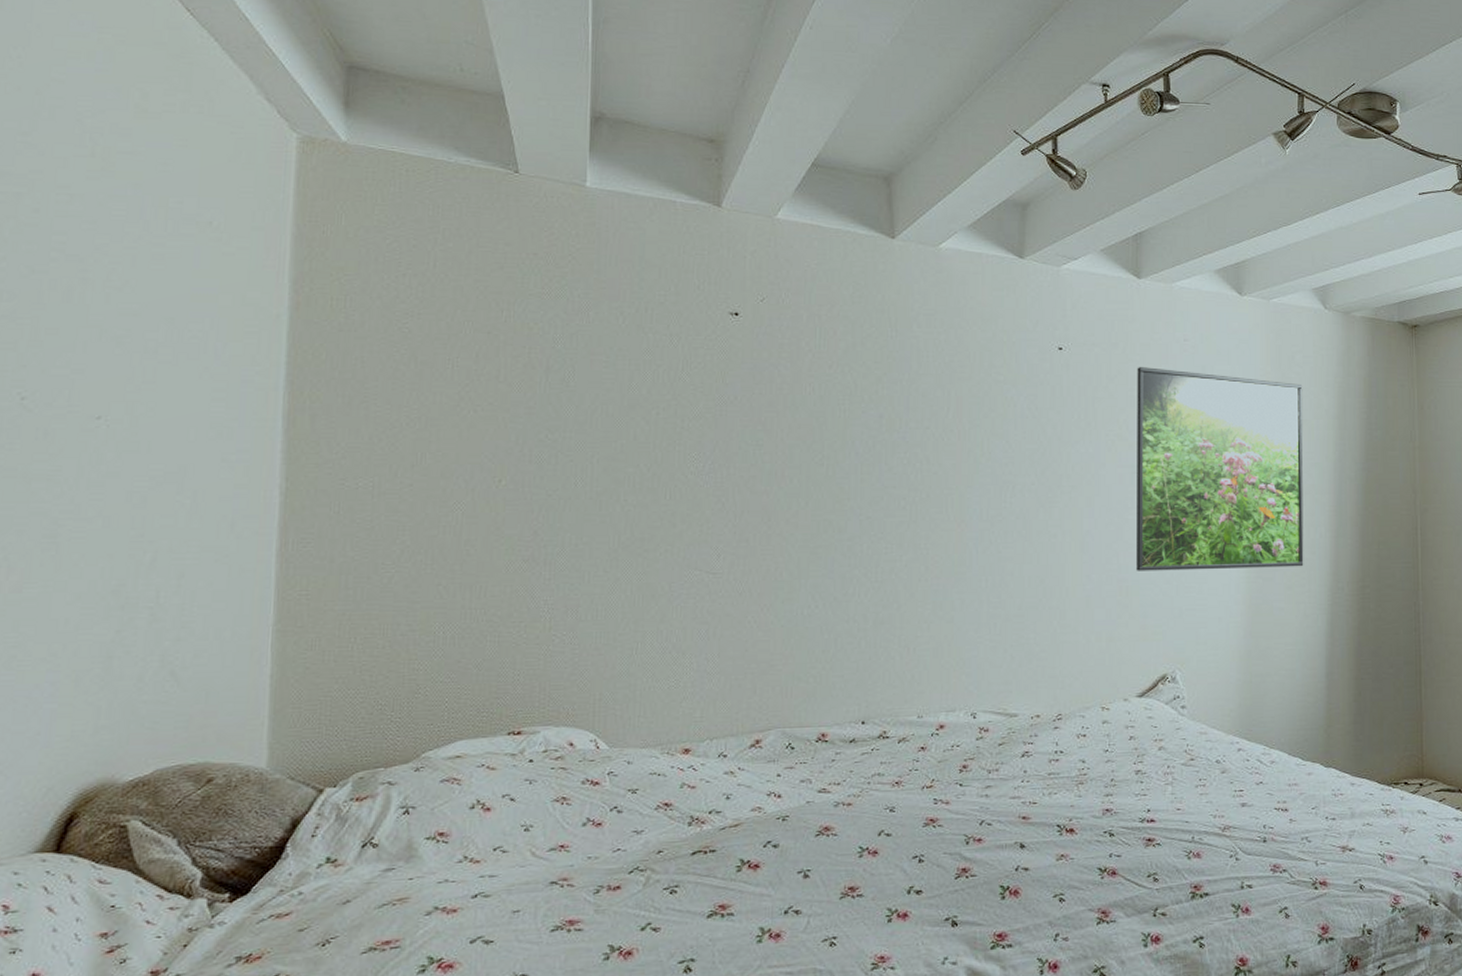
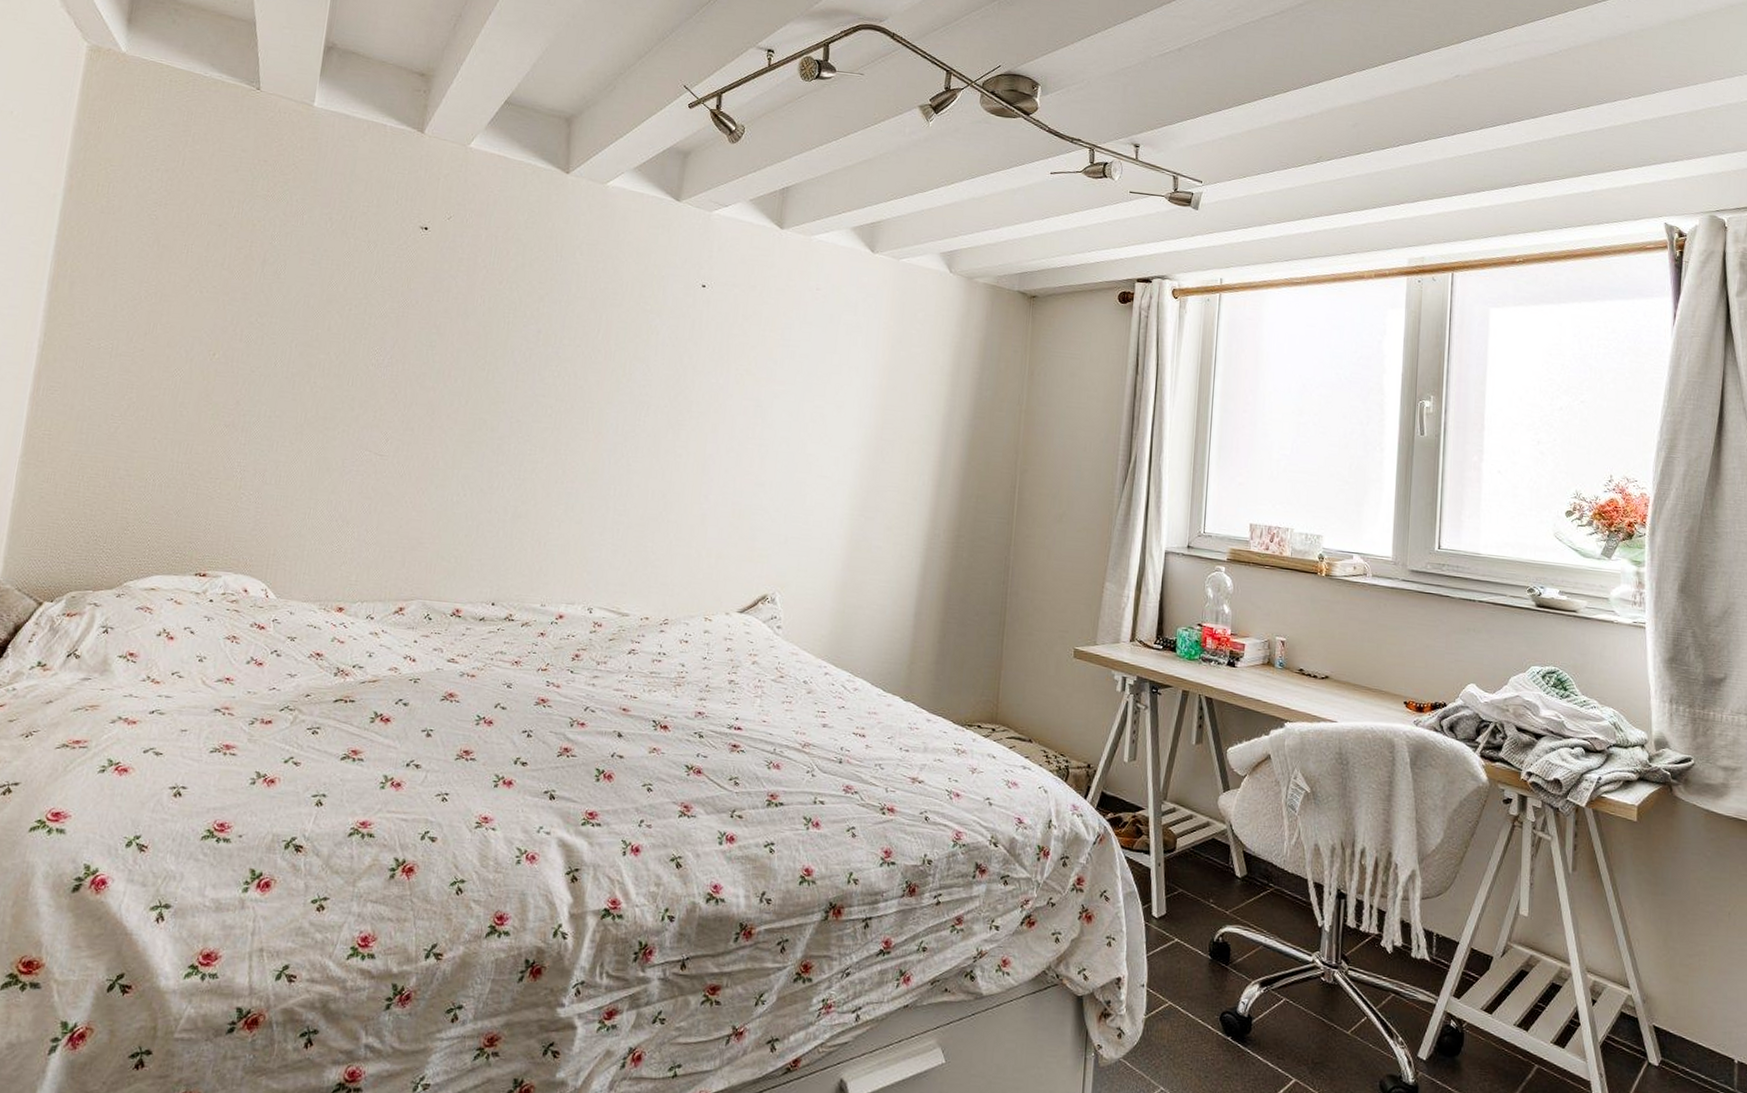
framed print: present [1135,367,1304,571] -> none [749,310,922,511]

